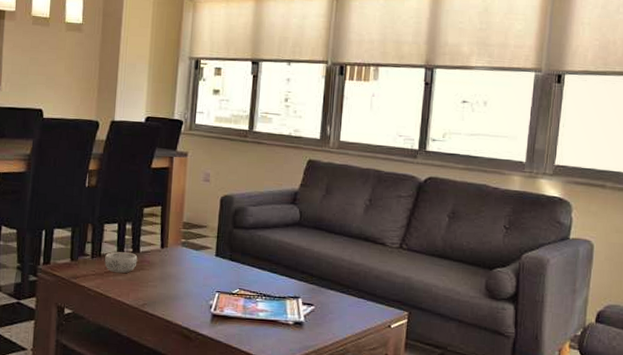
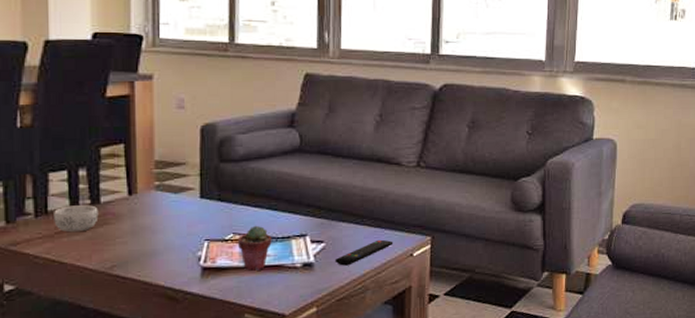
potted succulent: none [242,284,270,323] -> present [238,225,272,271]
remote control: none [321,309,374,329] -> present [335,239,394,266]

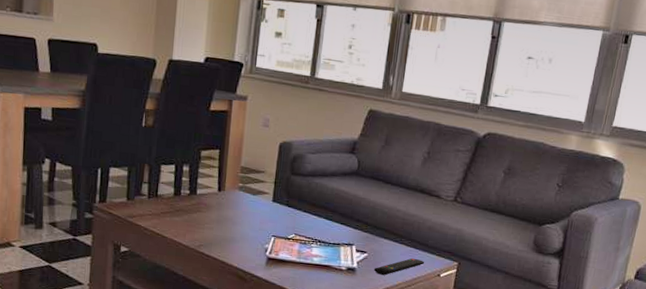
decorative bowl: present [54,205,99,232] -> none [161,193,195,214]
potted succulent: present [238,225,272,271] -> none [297,230,325,268]

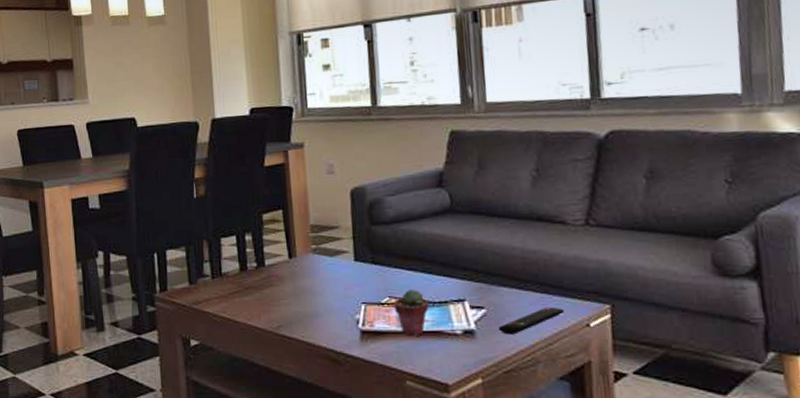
potted succulent: none [297,230,325,268] -> present [394,289,429,336]

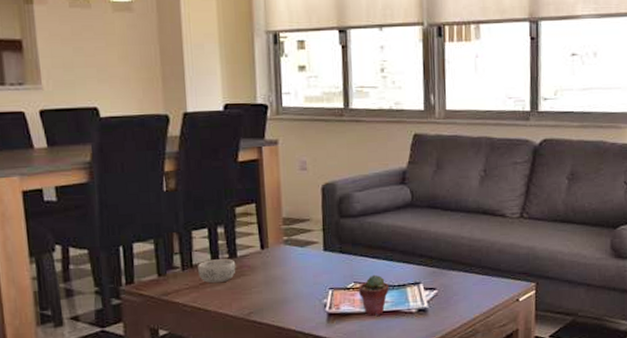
decorative bowl: none [227,268,264,292] -> present [198,259,236,283]
remote control: present [498,306,565,335] -> none [446,286,501,311]

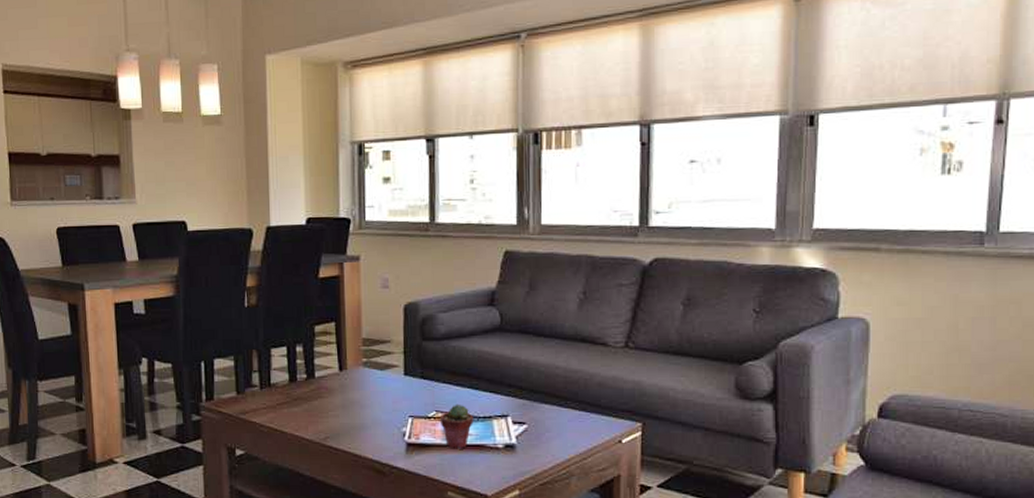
decorative bowl: present [198,259,236,283] -> none [276,379,314,403]

